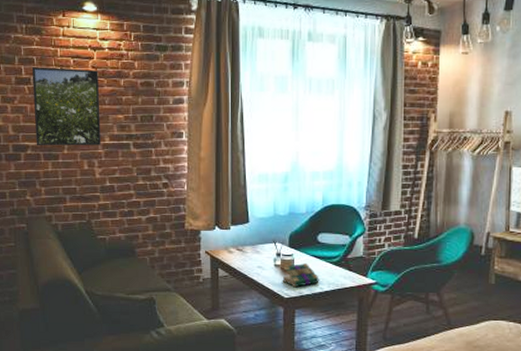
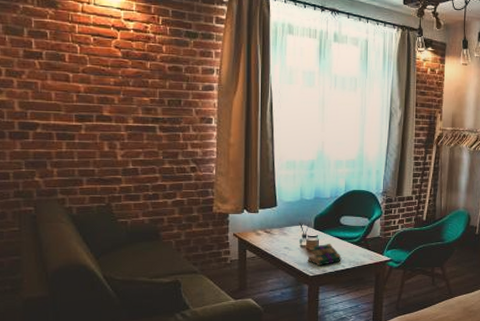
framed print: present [31,67,101,146] -> none [44,41,124,127]

